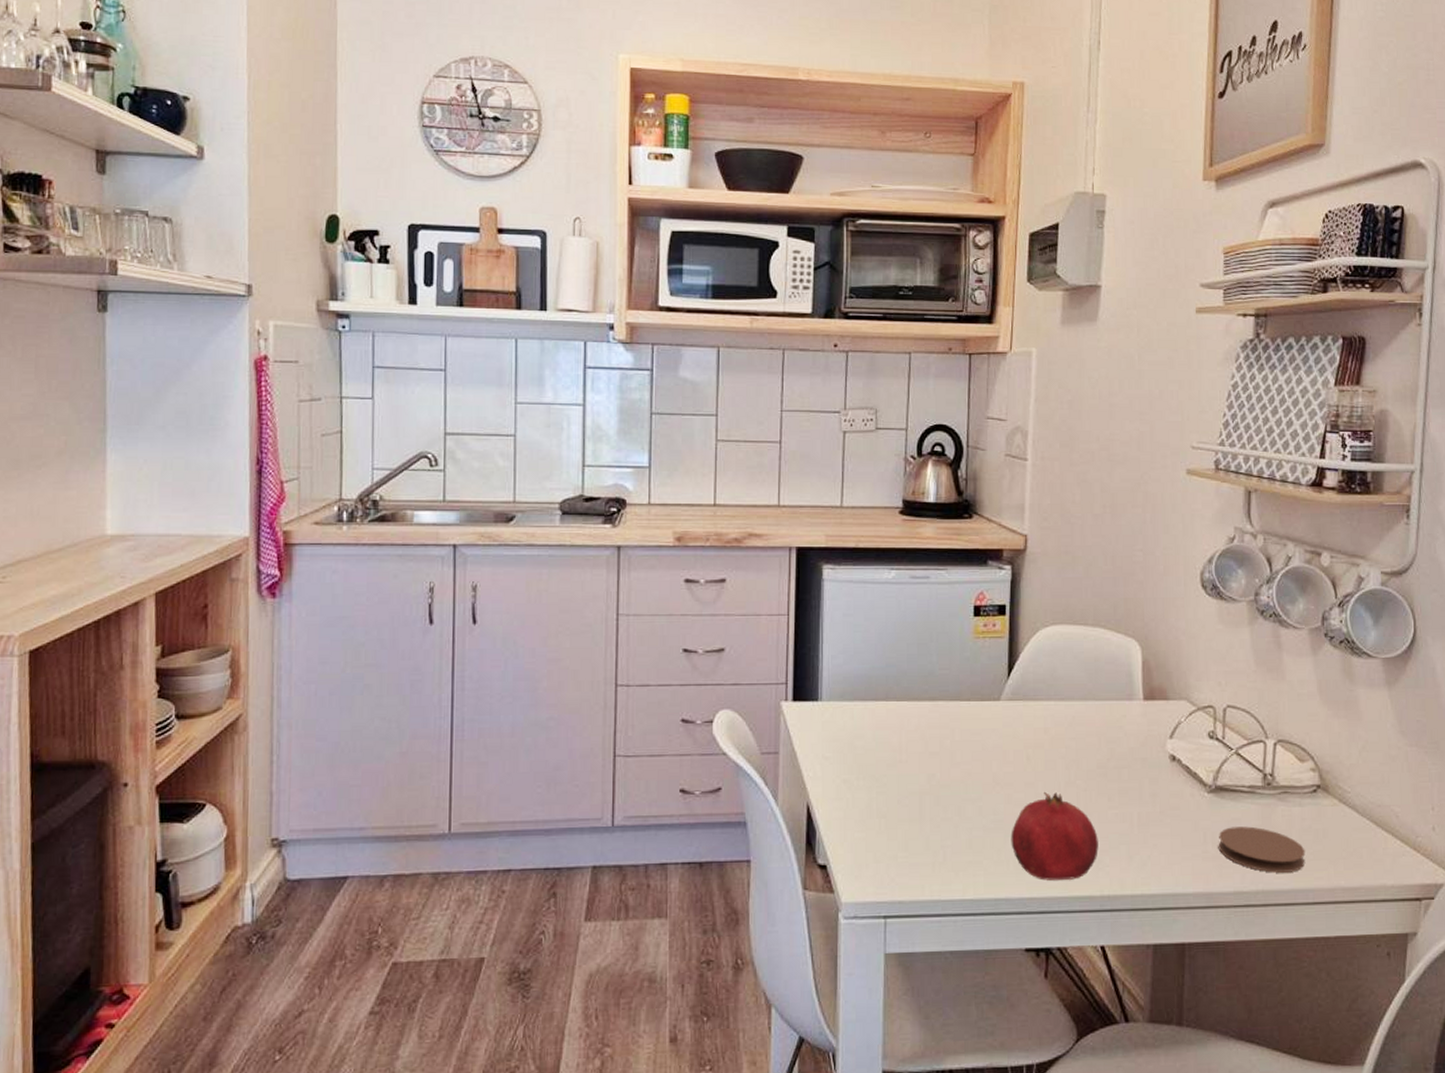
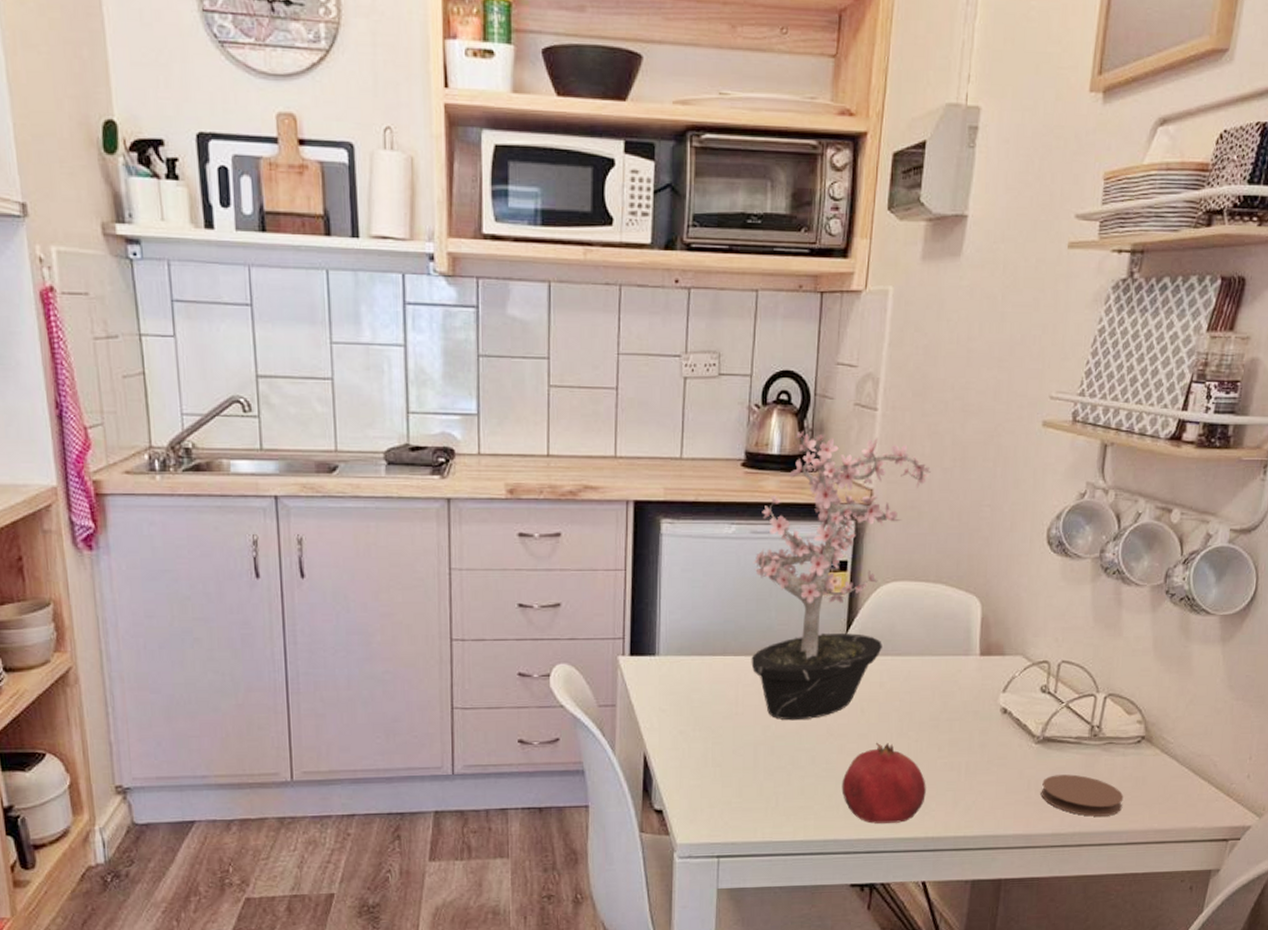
potted plant: none [913,480,1082,769] -> present [751,430,931,721]

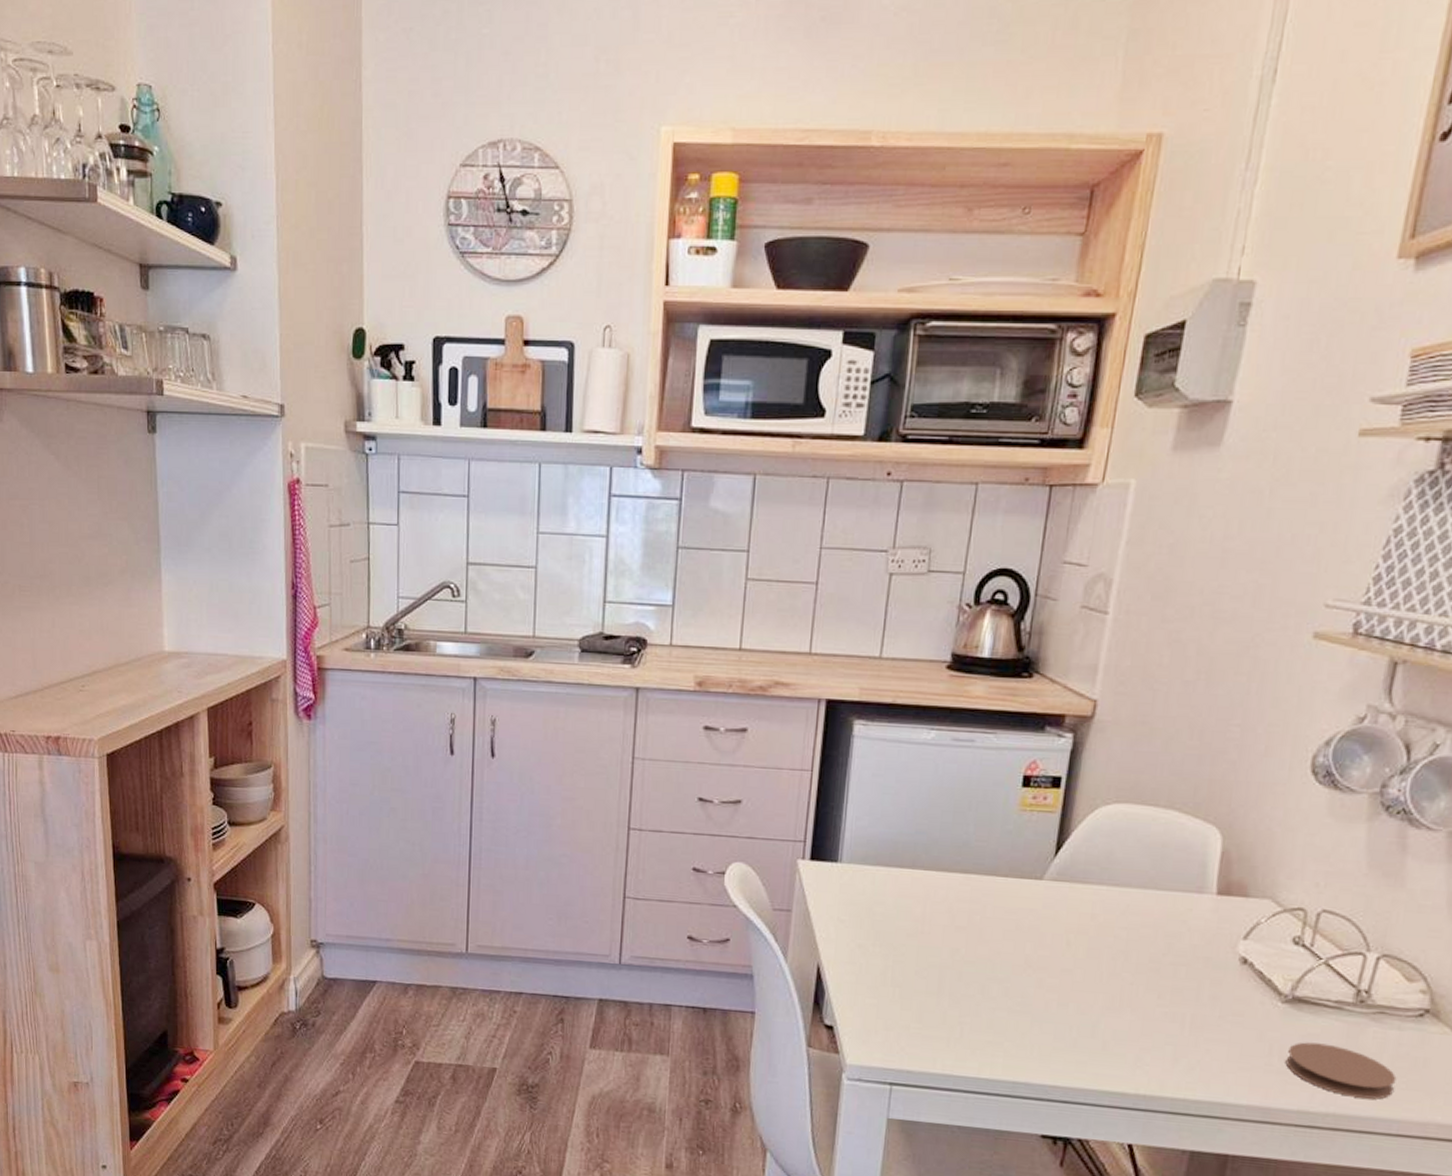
potted plant: present [751,430,931,721] -> none [942,633,1169,947]
fruit: present [841,742,926,824] -> none [1037,980,1141,1074]

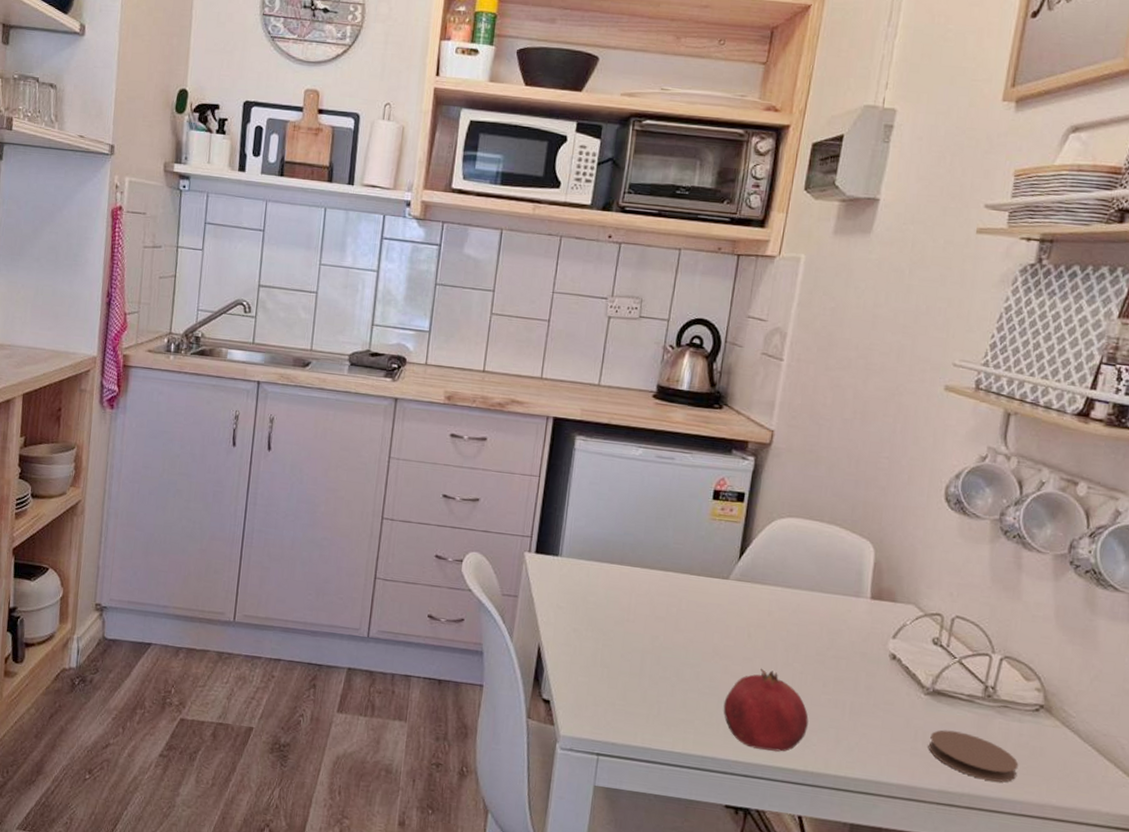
fruit: none [1037,980,1141,1074] -> present [723,668,809,752]

